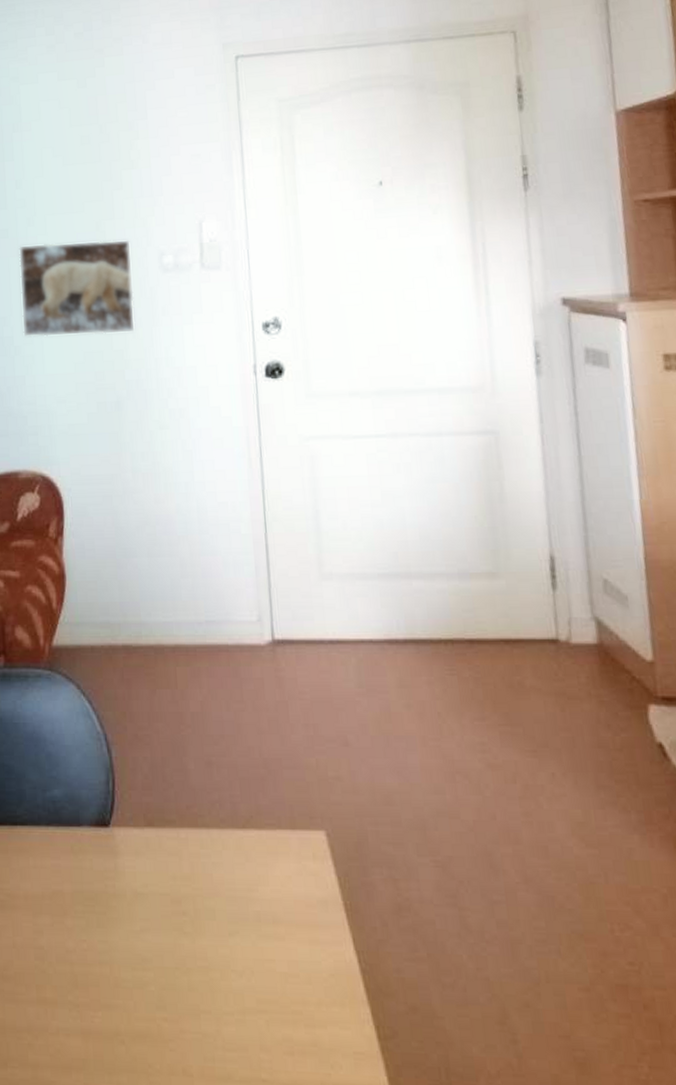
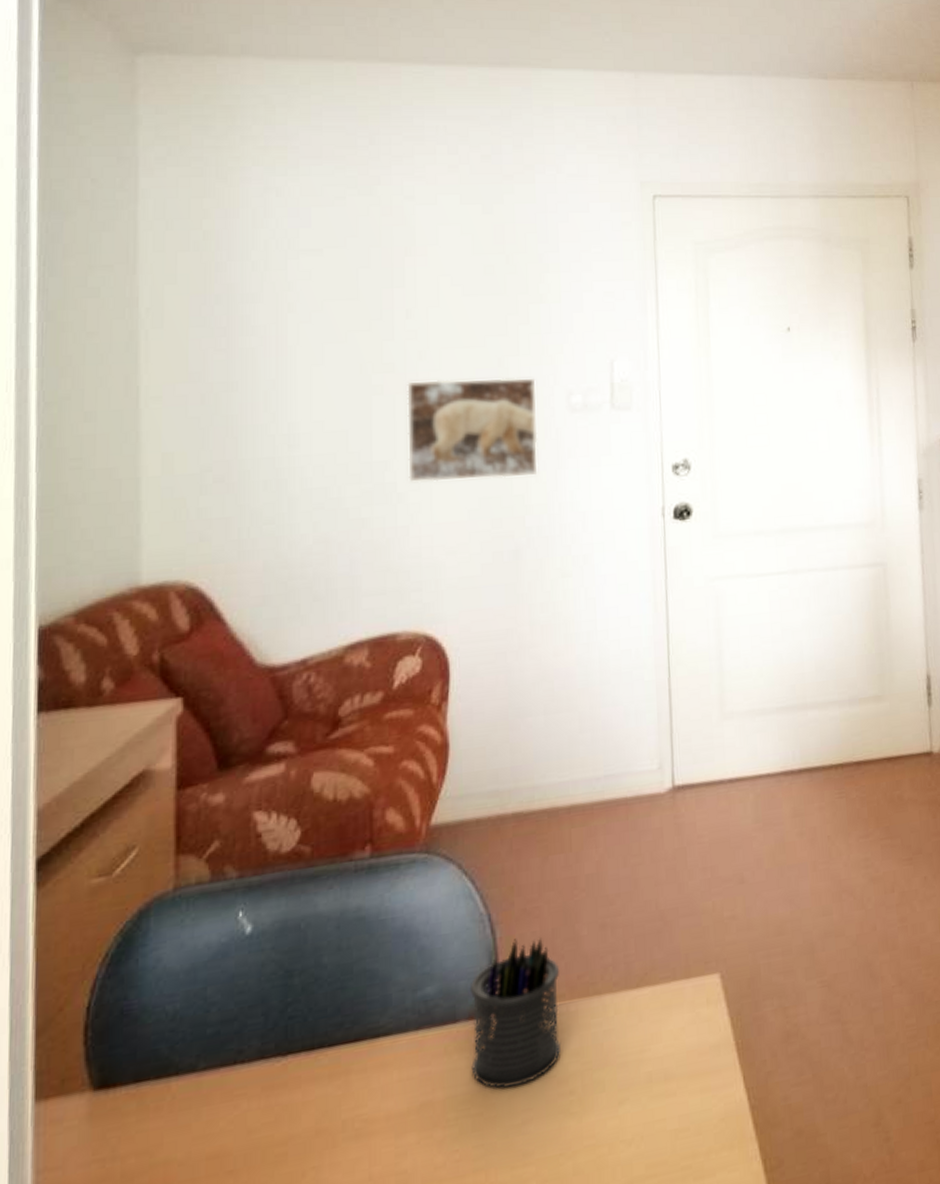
pen holder: none [90,761,174,895] -> present [469,938,562,1088]

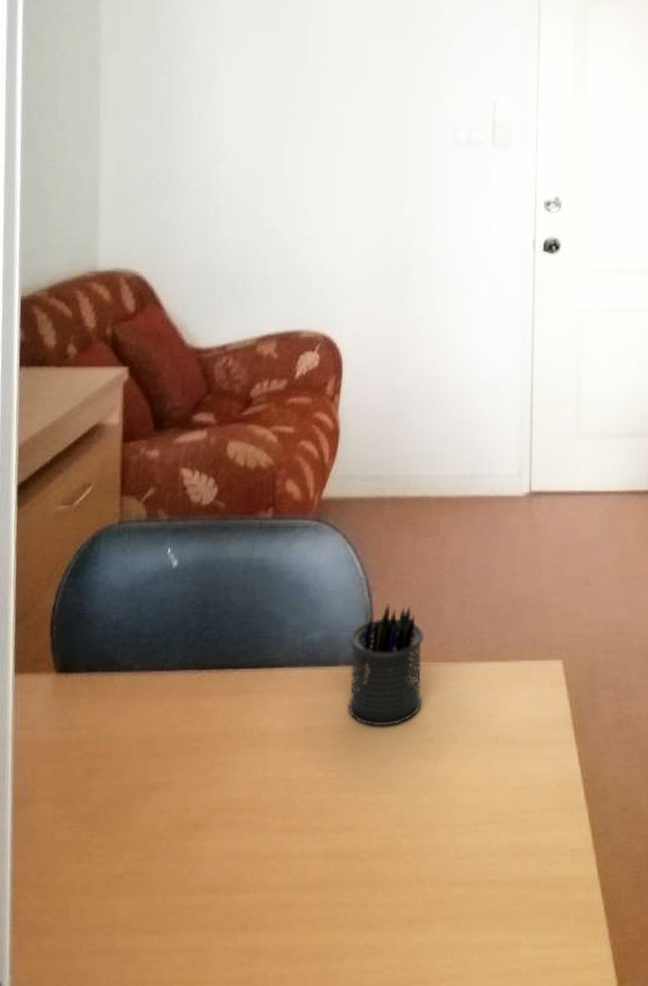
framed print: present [407,378,538,482] -> none [314,110,426,202]

